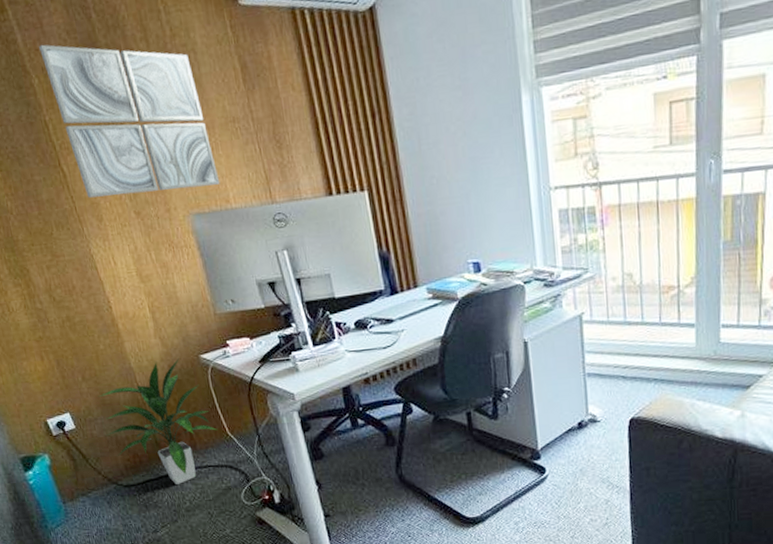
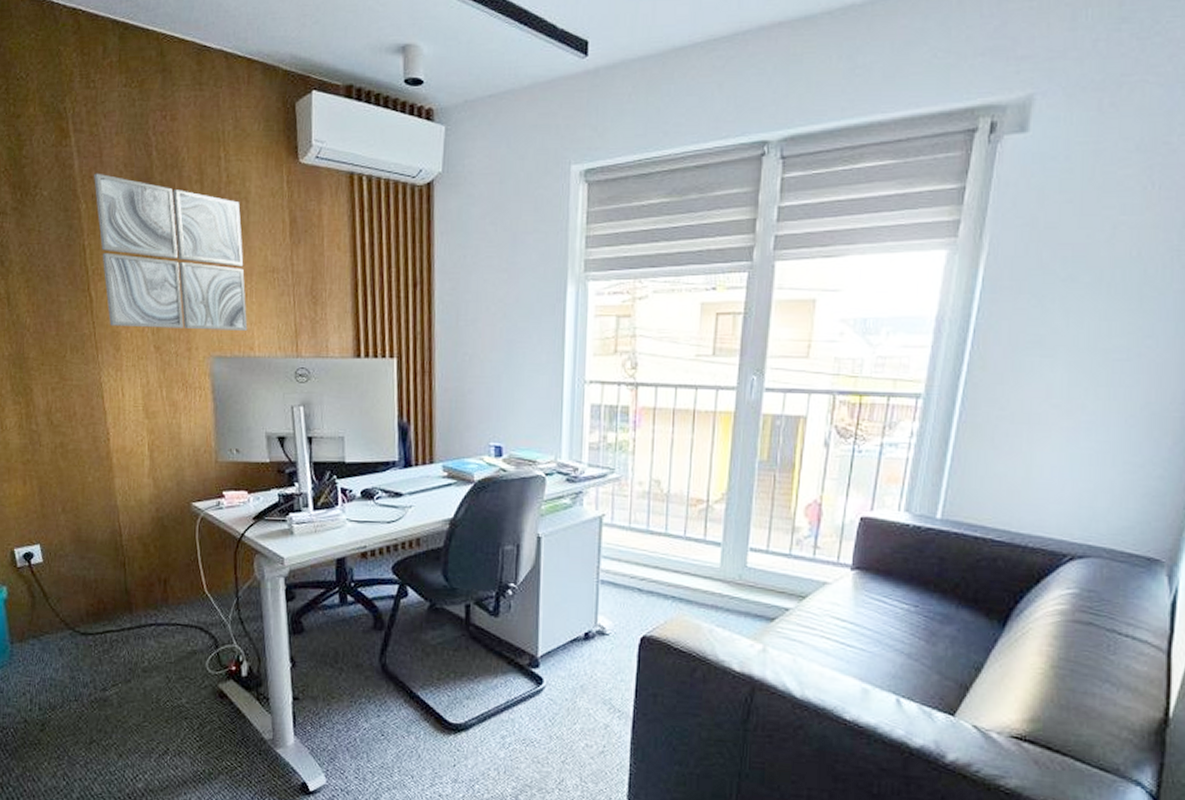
indoor plant: present [98,358,217,484] -> none [74,503,195,640]

